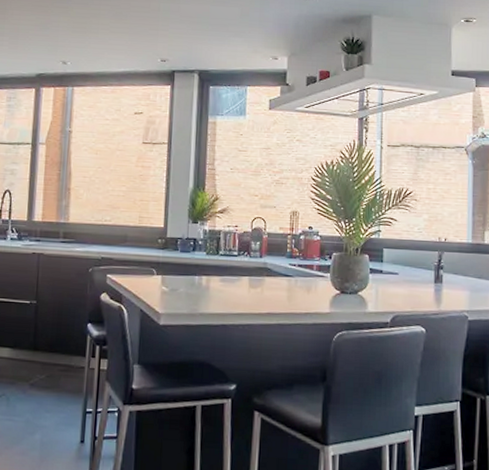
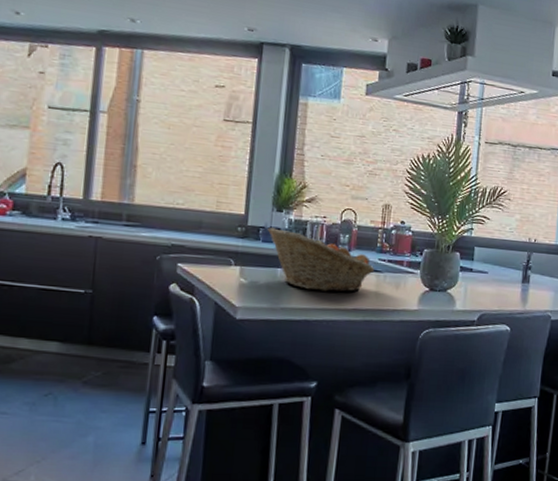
fruit basket: none [184,238,286,297] -> present [267,227,375,292]

